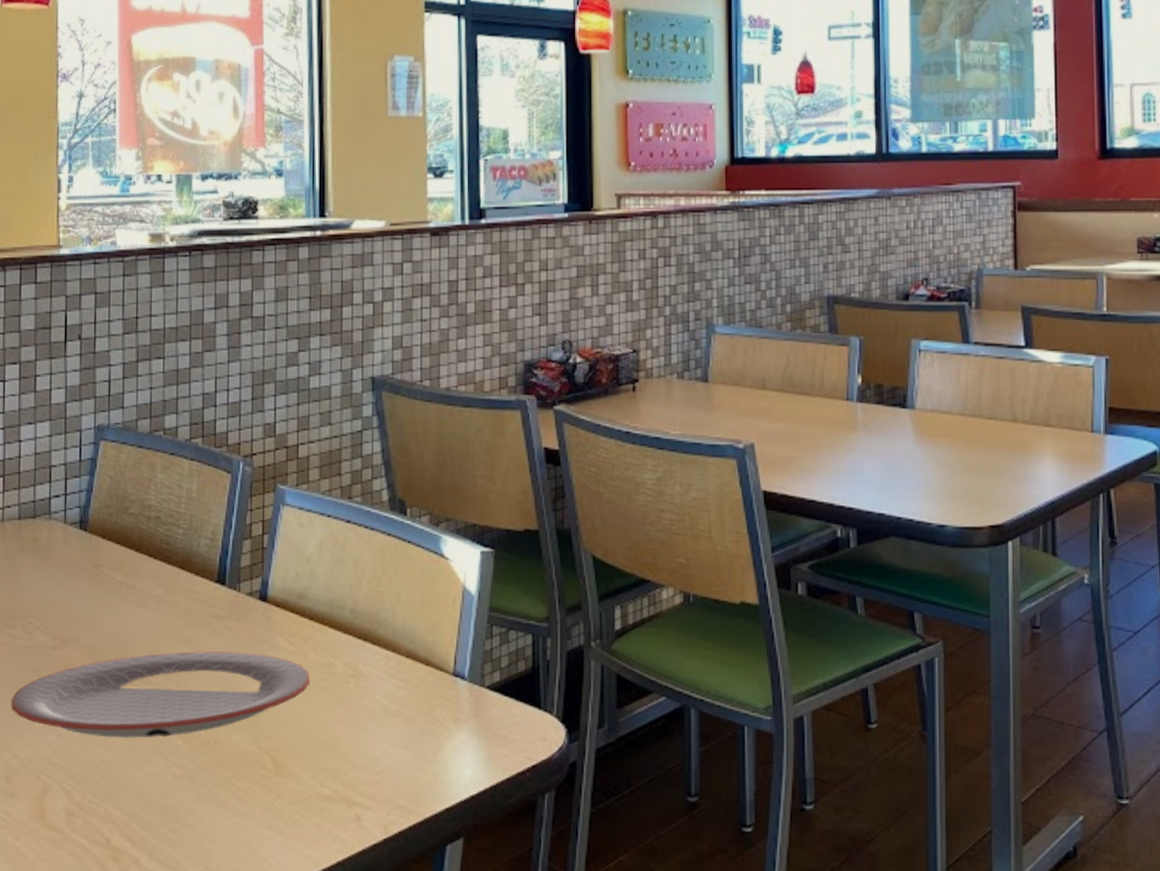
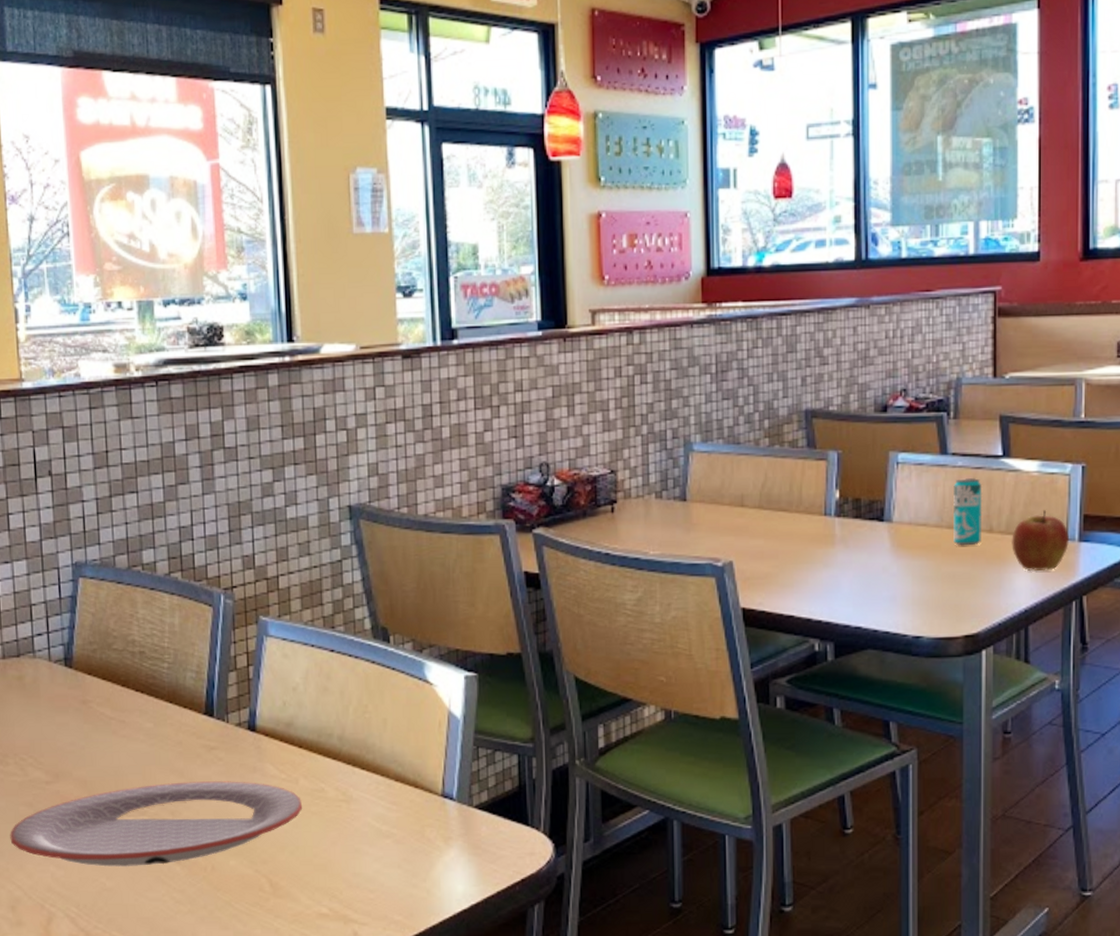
beverage can: none [976,368,1006,435] -> present [953,478,983,546]
apple: none [1036,401,1095,463] -> present [1012,510,1070,571]

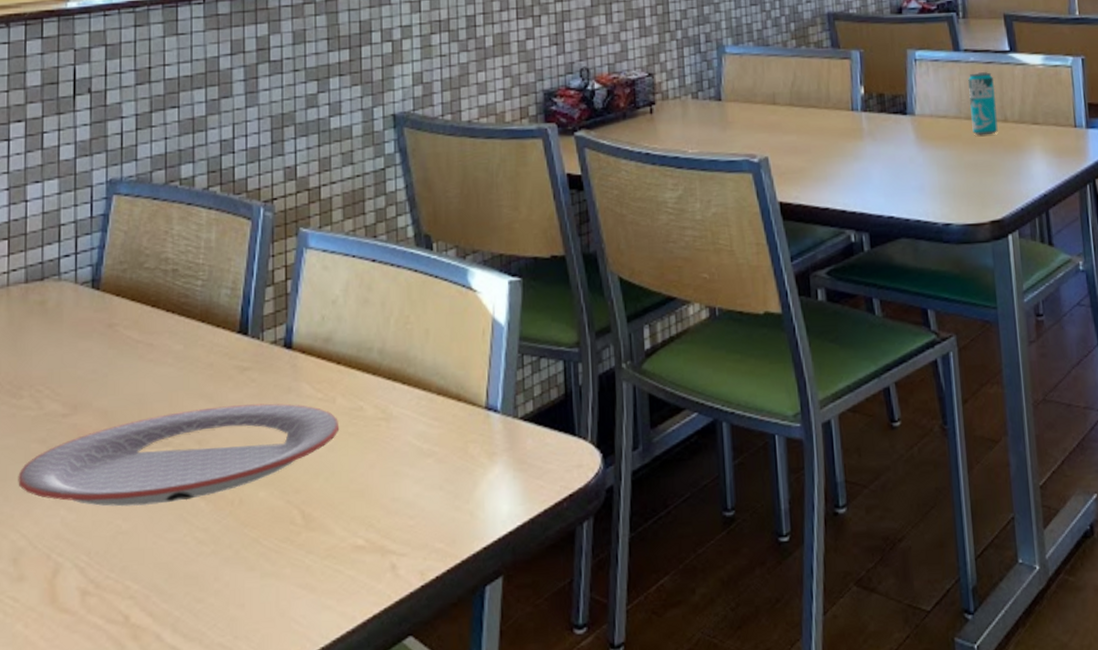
apple: present [1012,510,1070,571] -> none [1025,100,1078,157]

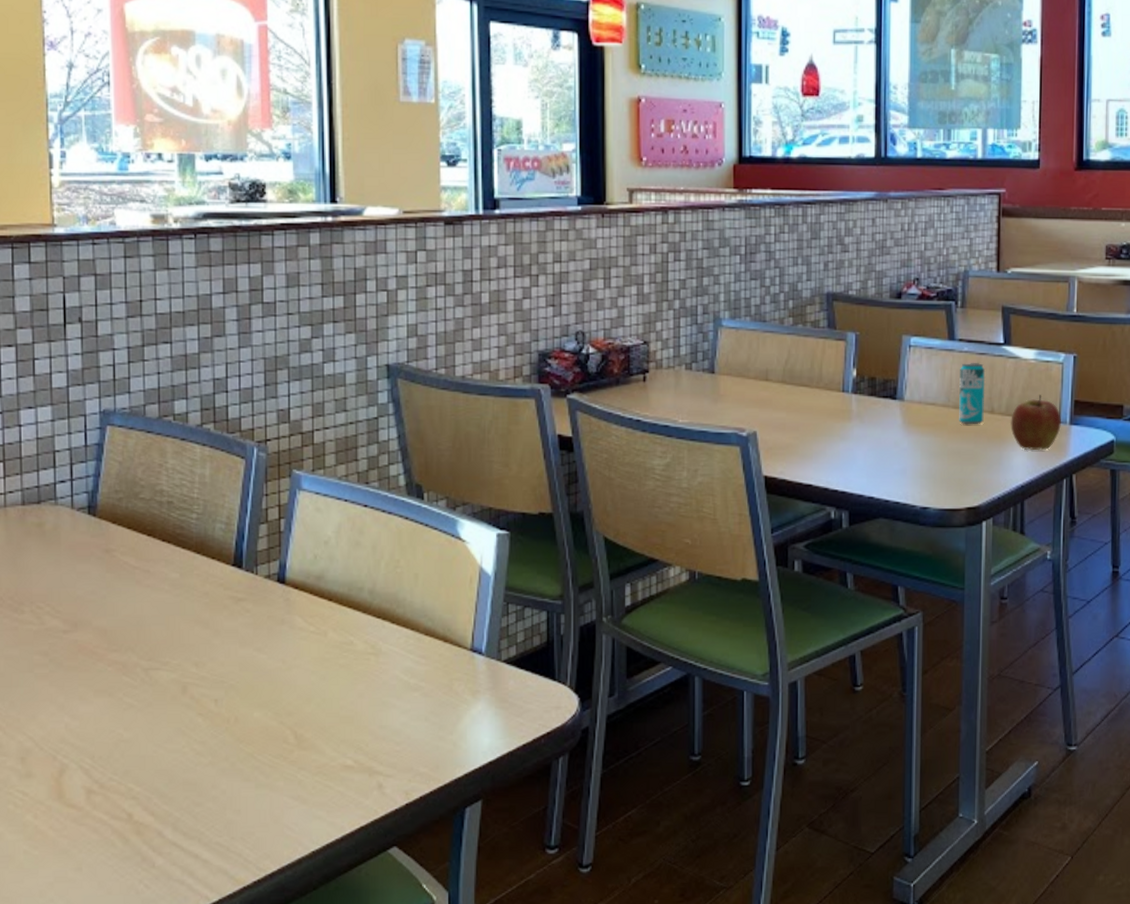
plate: present [18,403,340,507] -> none [22,632,331,719]
apple: none [1025,100,1078,157] -> present [1010,395,1062,451]

